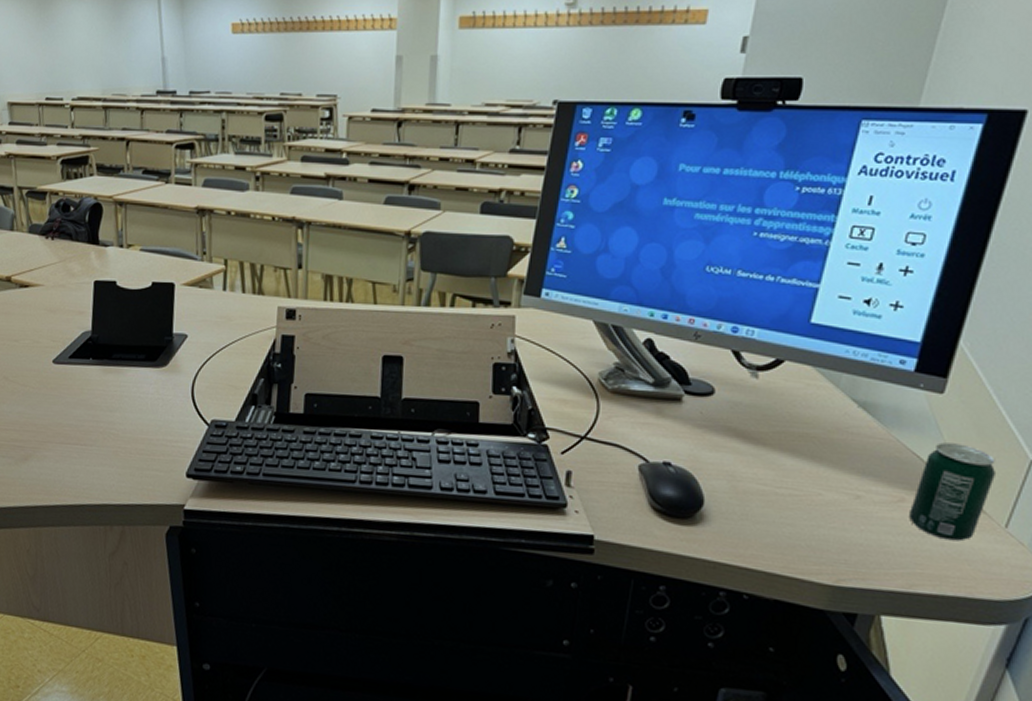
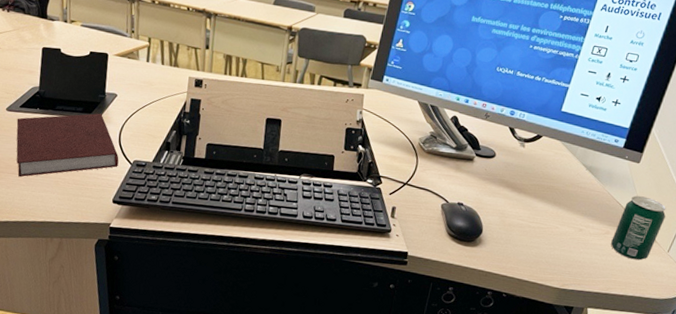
notebook: none [65,360,193,448] -> present [16,113,119,177]

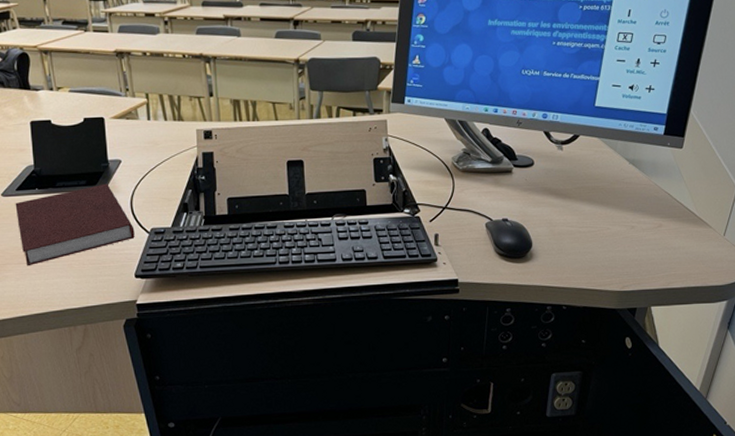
beverage can: present [611,195,666,261] -> none [665,182,716,249]

